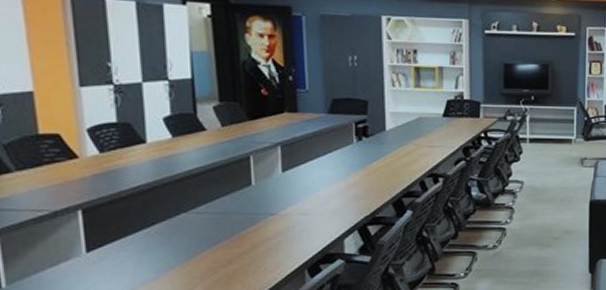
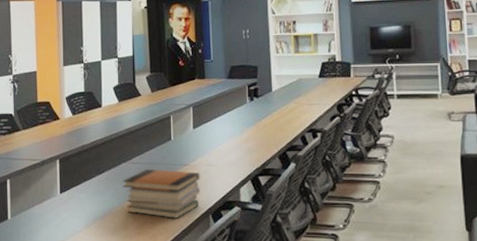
book stack: none [182,220,293,276] -> present [122,169,200,219]

